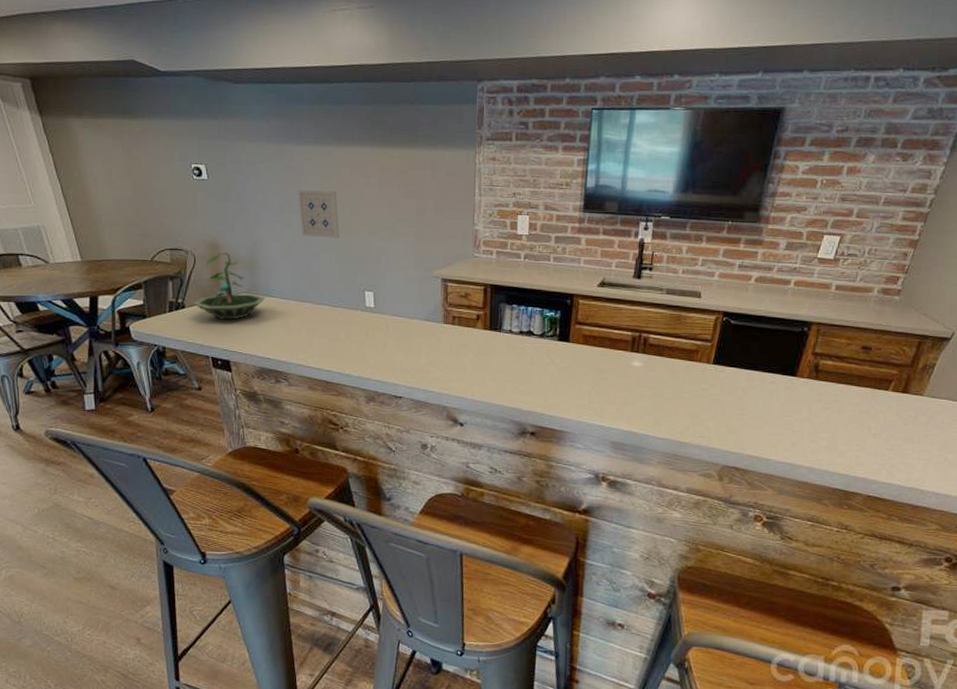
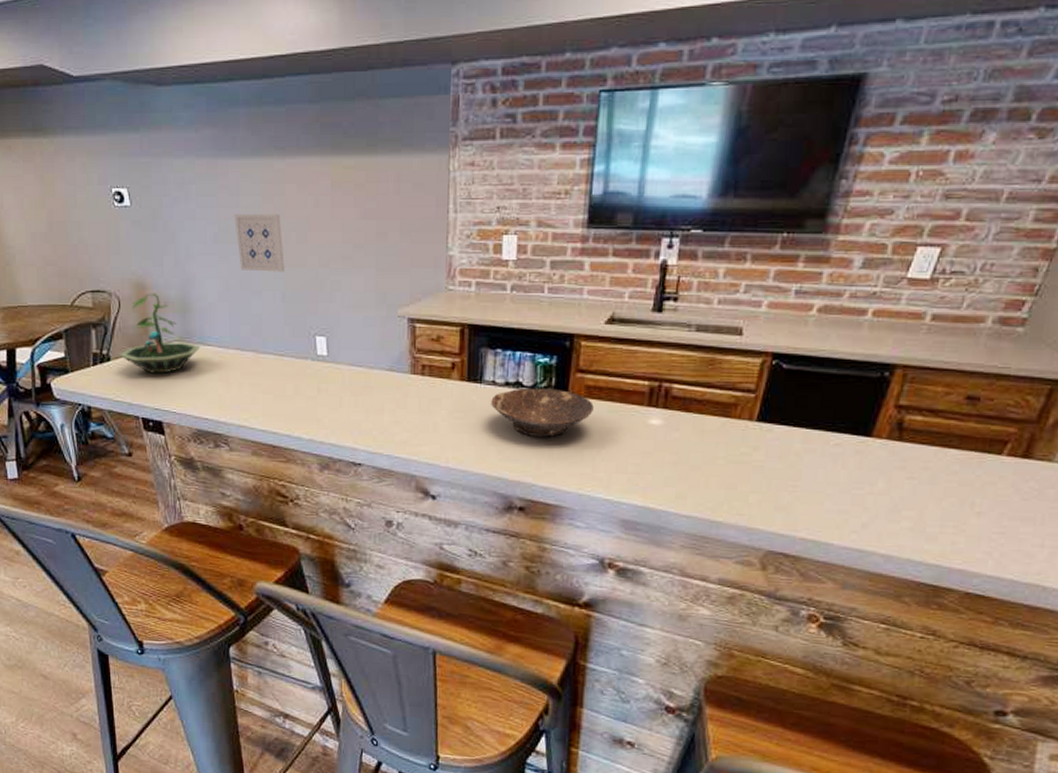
bowl: none [508,336,589,376] -> present [491,388,594,438]

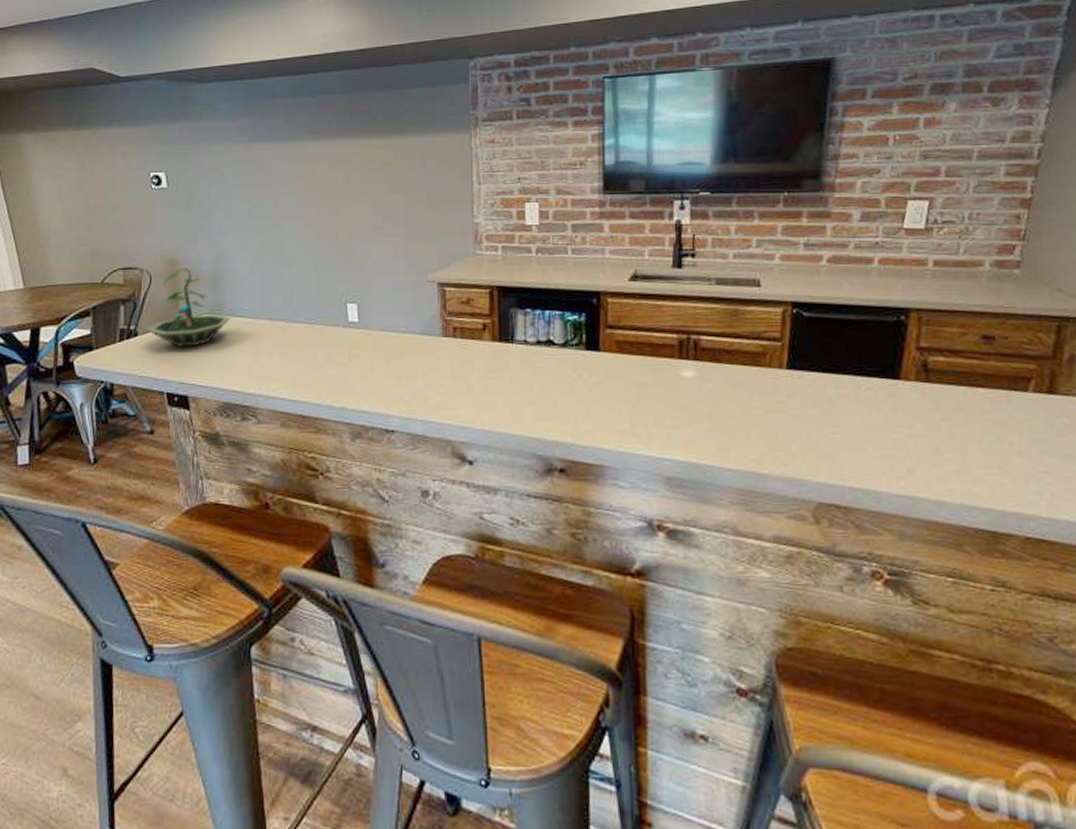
wall art: present [234,214,285,272] -> none [268,191,316,244]
bowl: present [491,388,594,438] -> none [524,345,626,395]

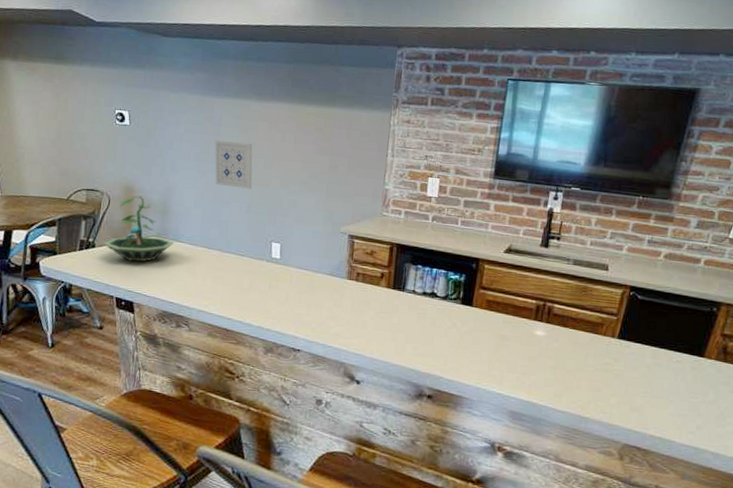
wall art: none [268,191,316,244] -> present [214,140,253,189]

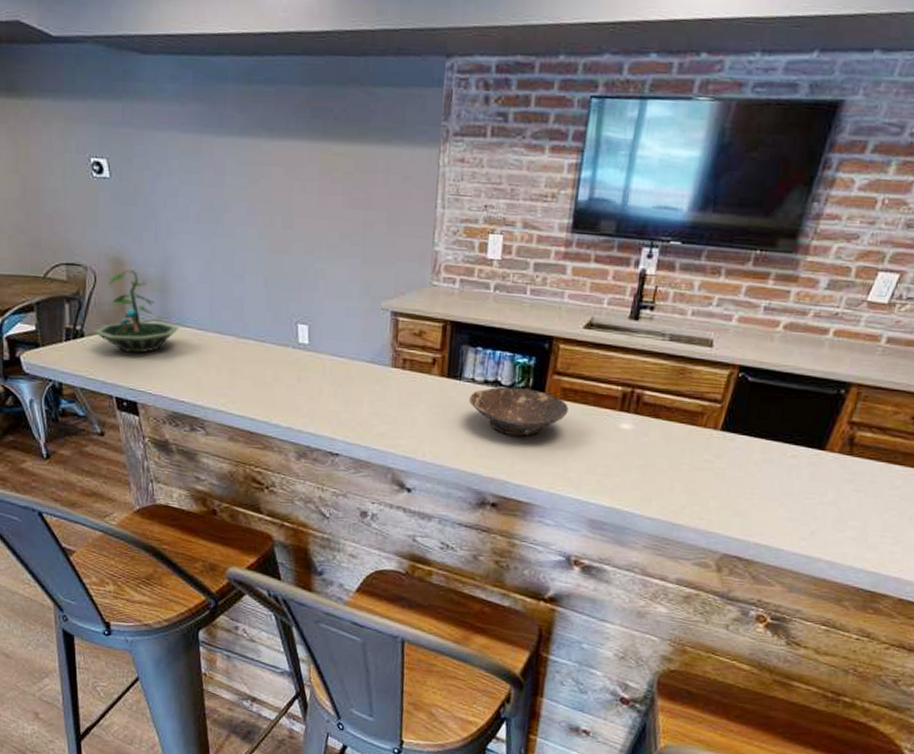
wall art: present [214,140,253,189] -> none [218,194,269,257]
bowl: none [410,298,492,340] -> present [469,387,569,437]

